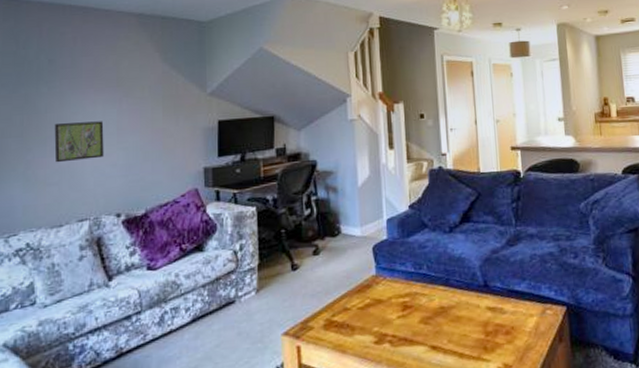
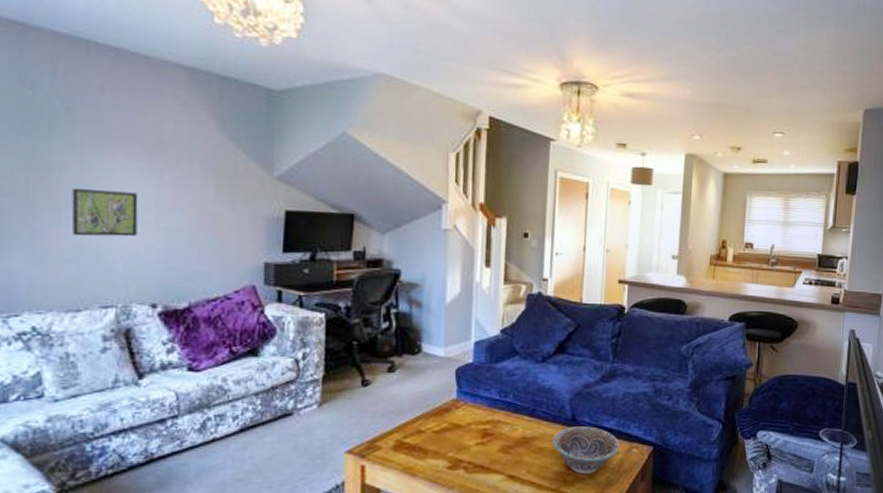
decorative bowl: none [469,291,534,340] -> present [553,426,620,475]

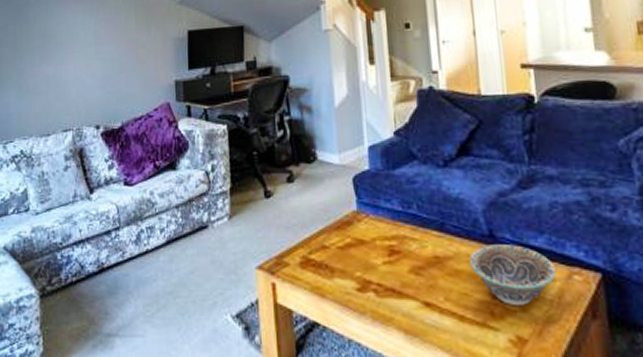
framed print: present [71,189,139,237] -> none [42,31,84,72]

